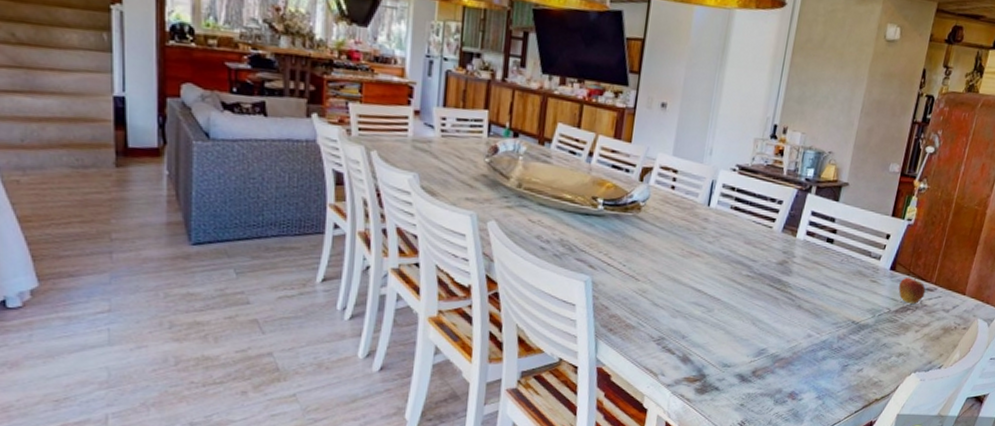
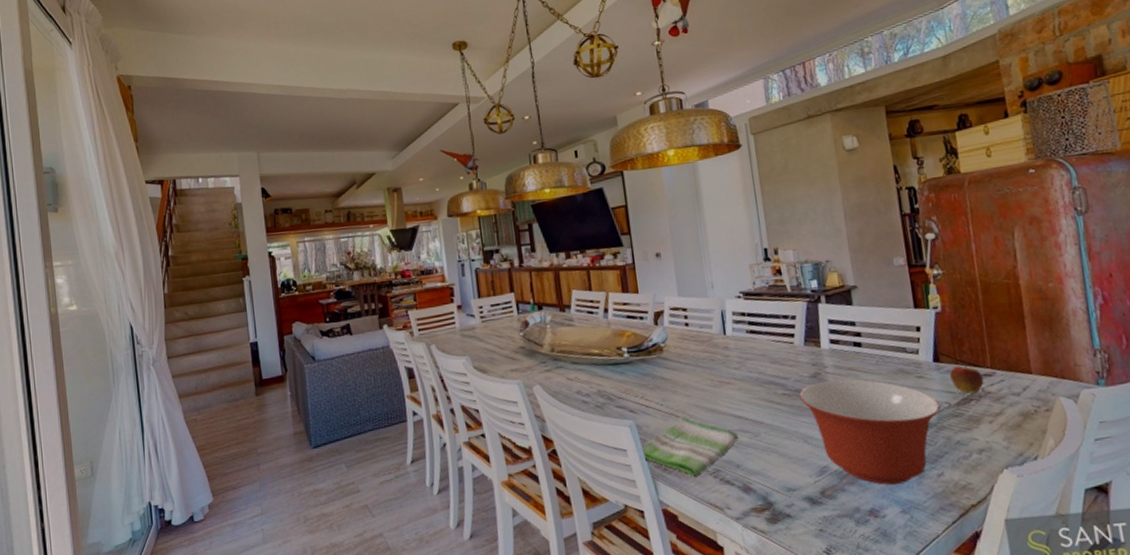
dish towel: none [590,280,693,341] -> present [641,416,739,477]
mixing bowl: none [761,269,882,373] -> present [799,379,941,485]

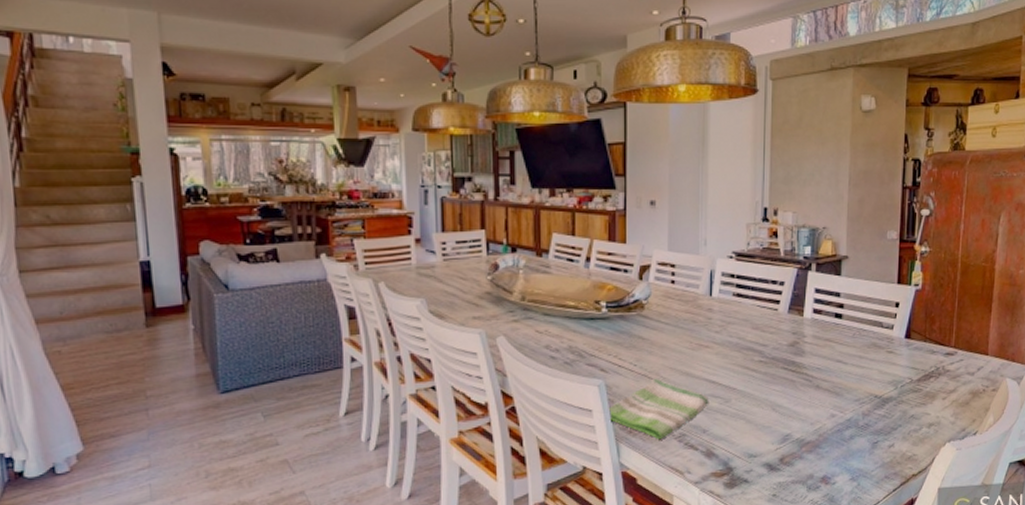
mixing bowl: present [799,379,941,485] -> none [775,350,903,454]
fruit: present [950,362,984,394] -> none [917,340,946,371]

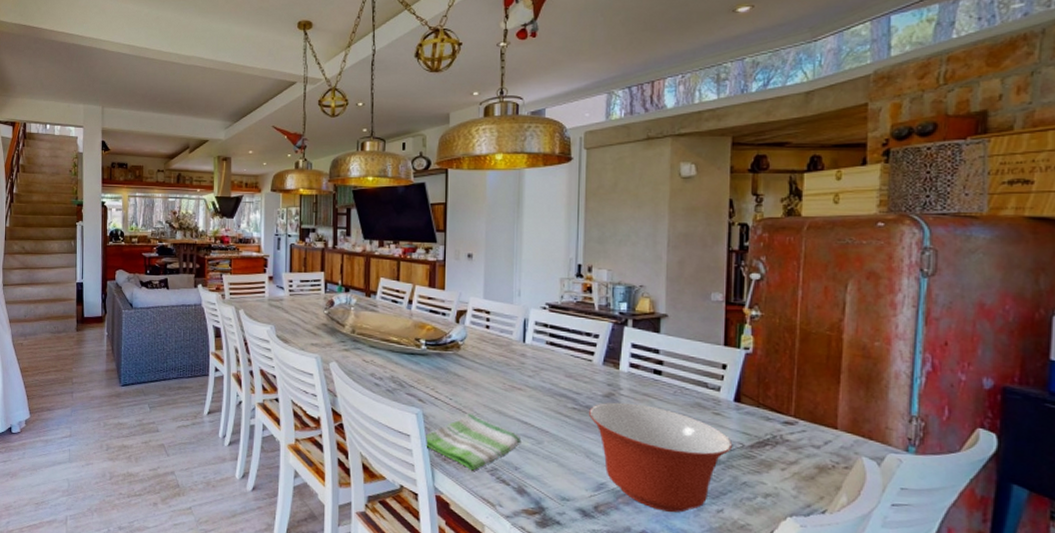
mixing bowl: none [775,350,903,454] -> present [589,402,733,513]

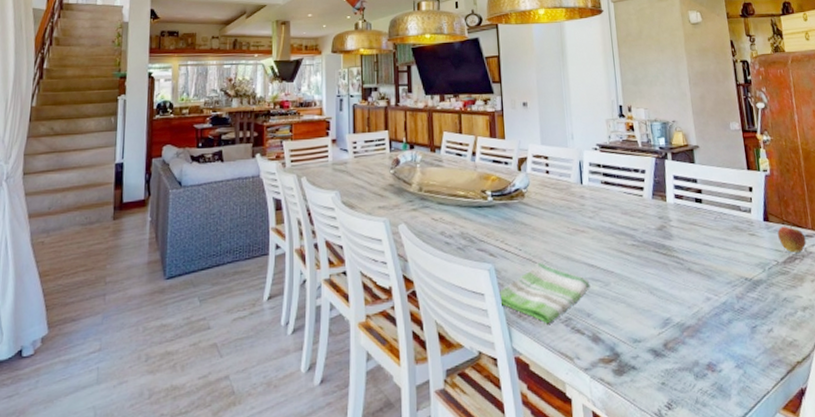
mixing bowl: present [589,402,733,513] -> none [646,233,770,339]
fruit: none [749,407,784,439] -> present [777,223,807,253]

